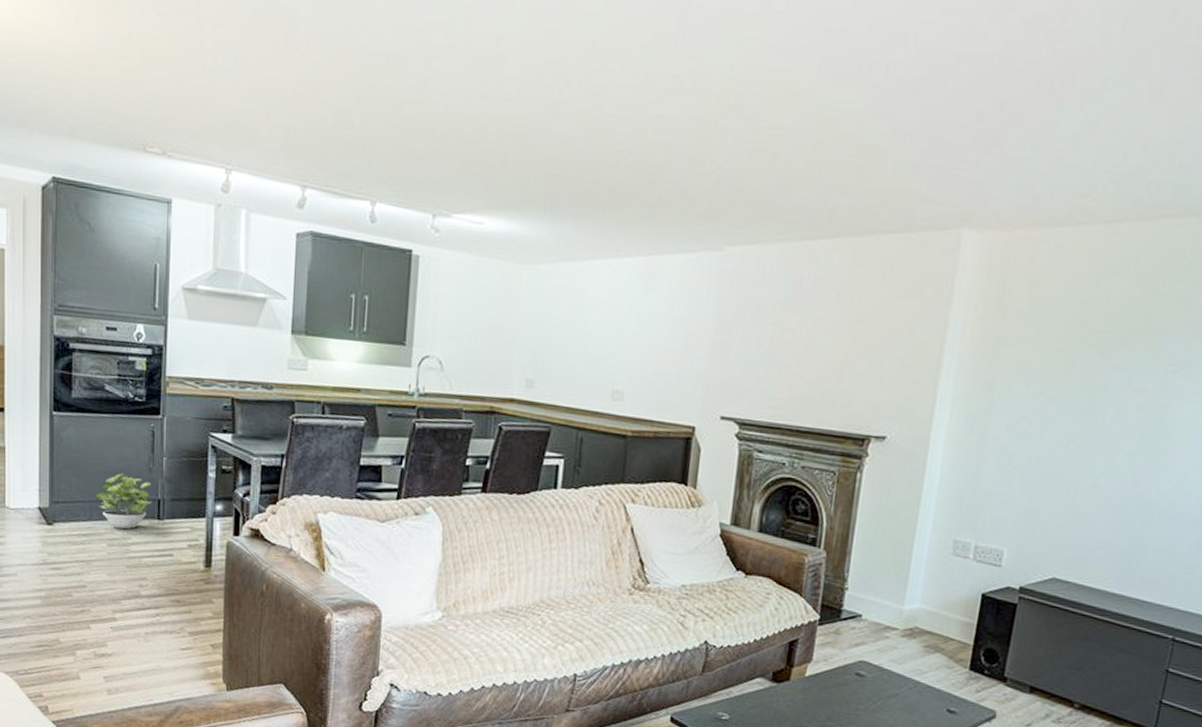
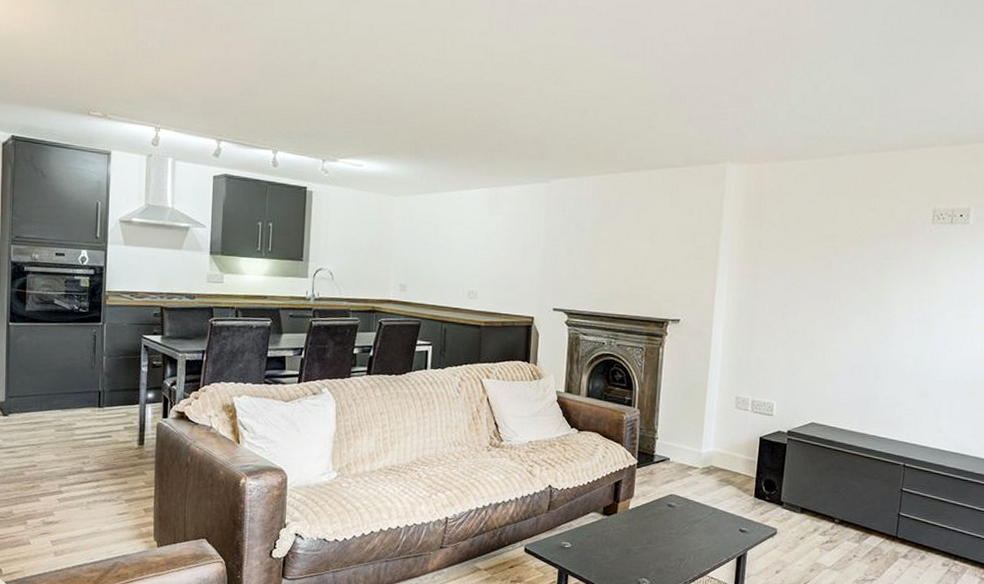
potted plant: present [95,473,152,530] -> none [45,370,94,417]

